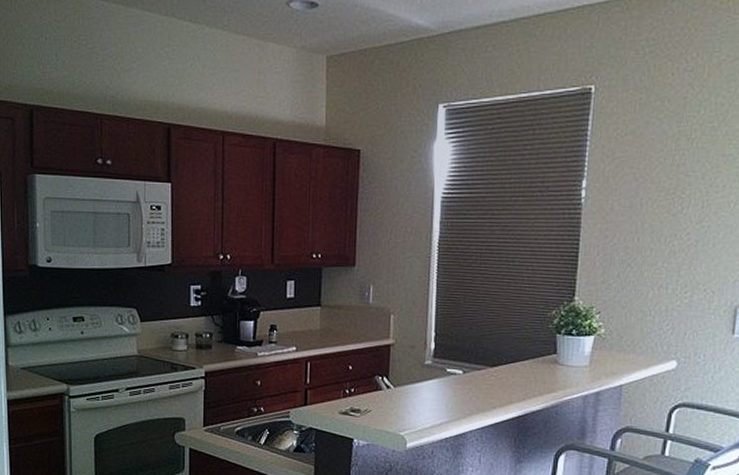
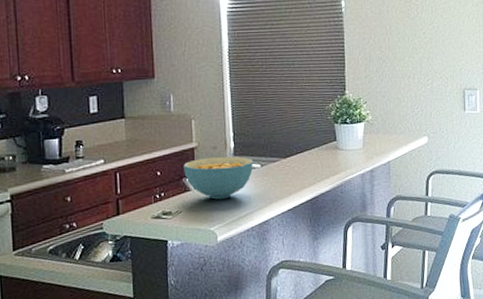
cereal bowl: none [377,356,455,403] -> present [183,156,254,200]

